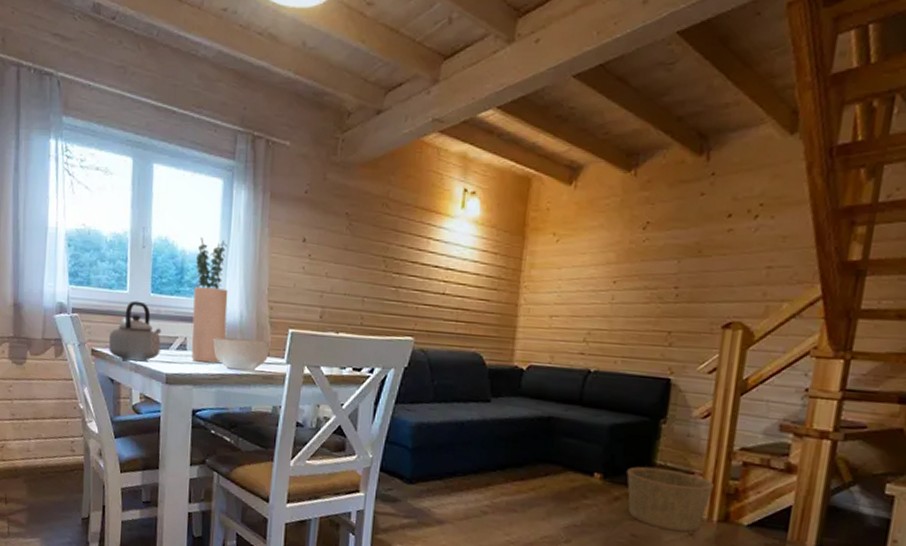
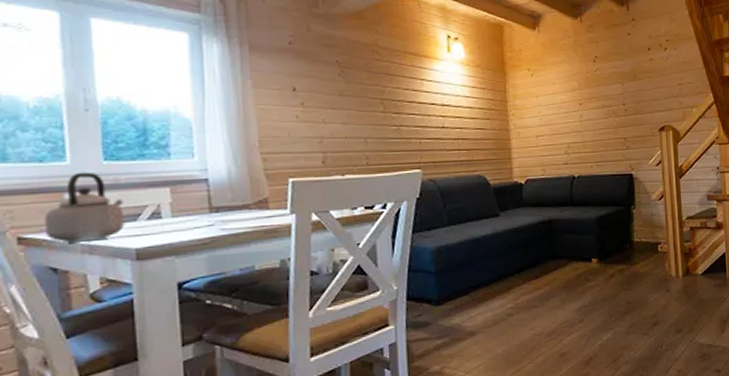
vase: present [191,237,228,364] -> none [163,95,212,229]
bowl: present [213,337,272,371] -> none [196,193,271,230]
basket: present [627,466,714,532] -> none [615,243,675,292]

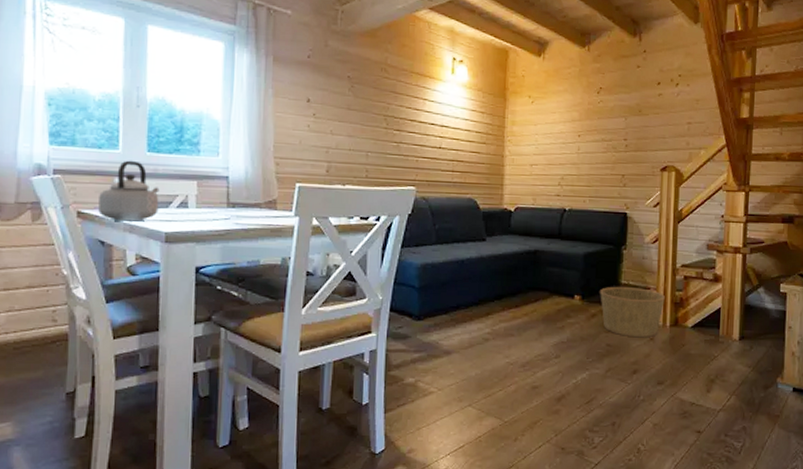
basket: none [615,243,675,292] -> present [600,286,665,338]

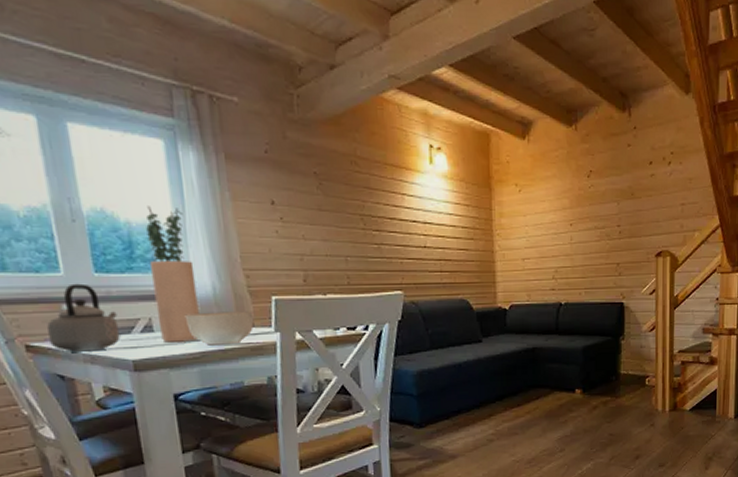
vase: none [193,97,232,220] -> present [146,206,199,343]
bowl: none [217,193,279,225] -> present [184,311,255,346]
basket: present [600,286,665,338] -> none [600,376,663,425]

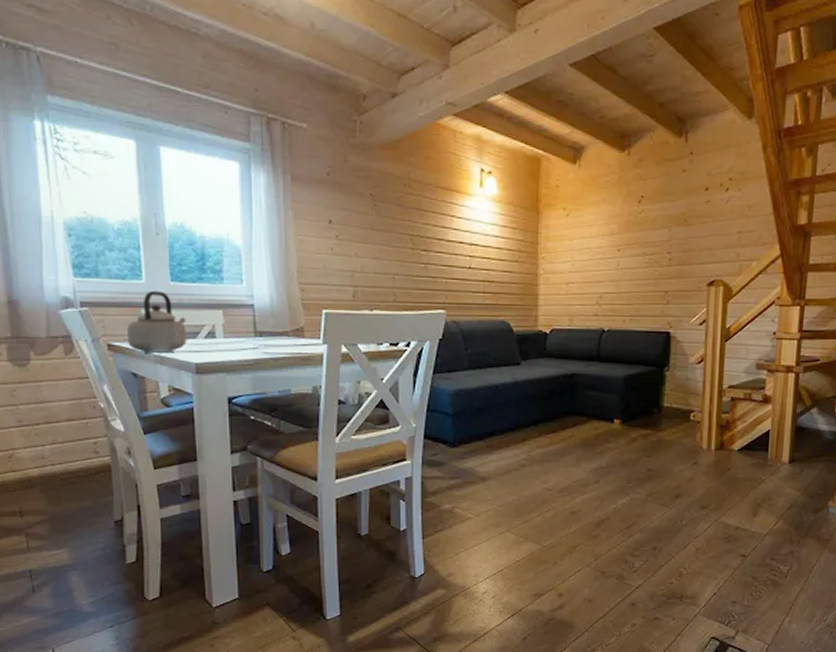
vase: present [146,206,199,343] -> none [217,222,257,349]
bowl: present [184,311,255,346] -> none [243,322,306,354]

